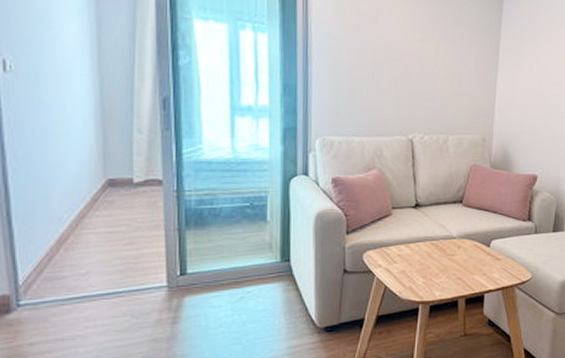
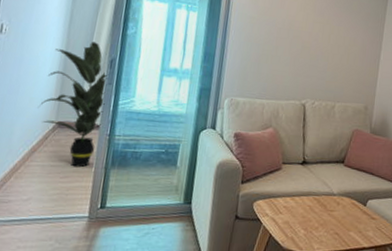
indoor plant: none [79,77,165,232] -> present [39,42,109,168]

